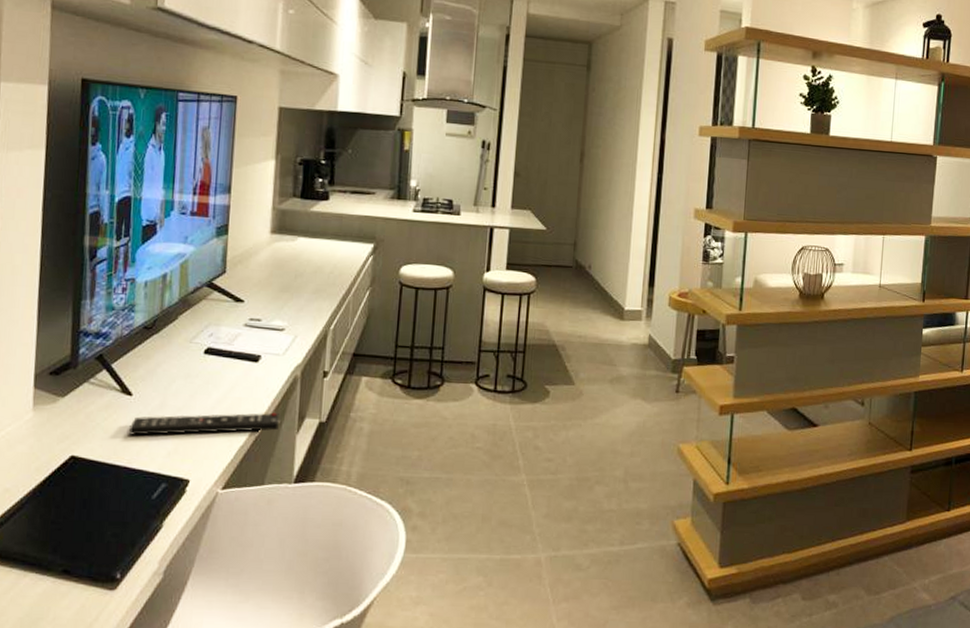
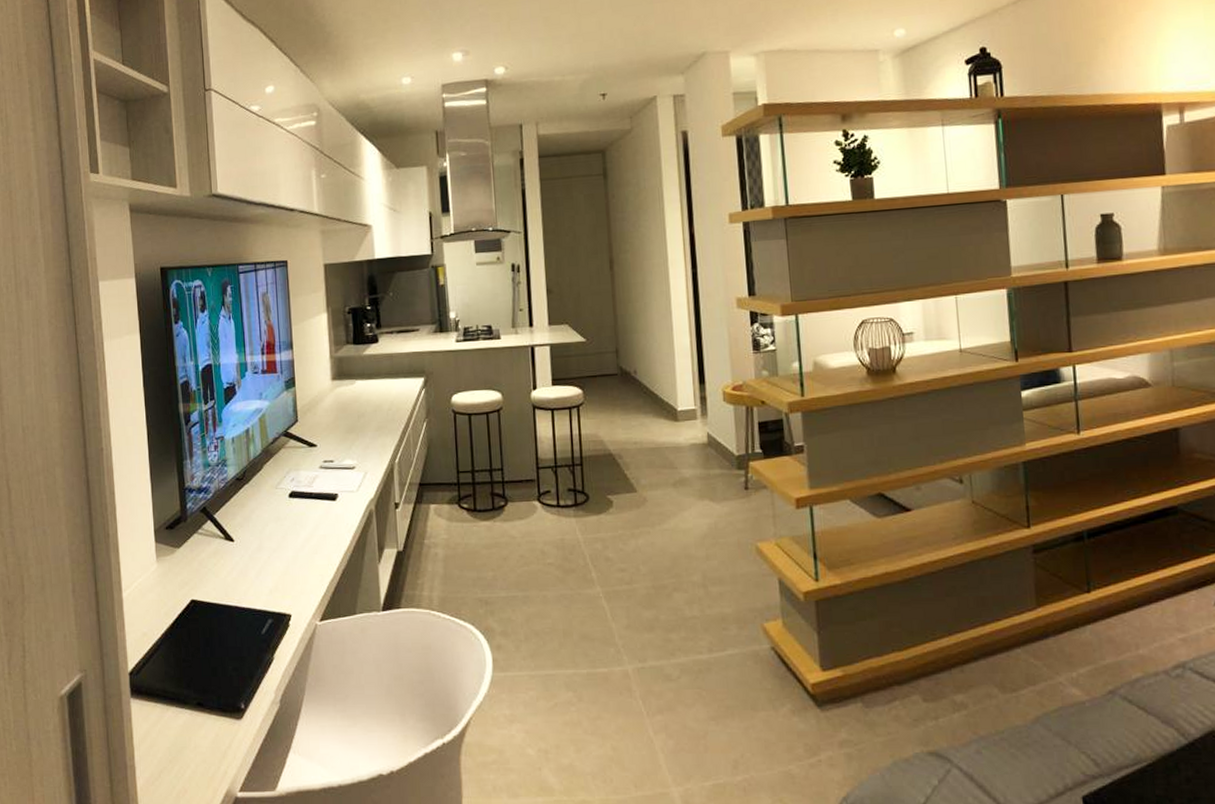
remote control: present [129,412,280,436] -> none [235,545,363,578]

